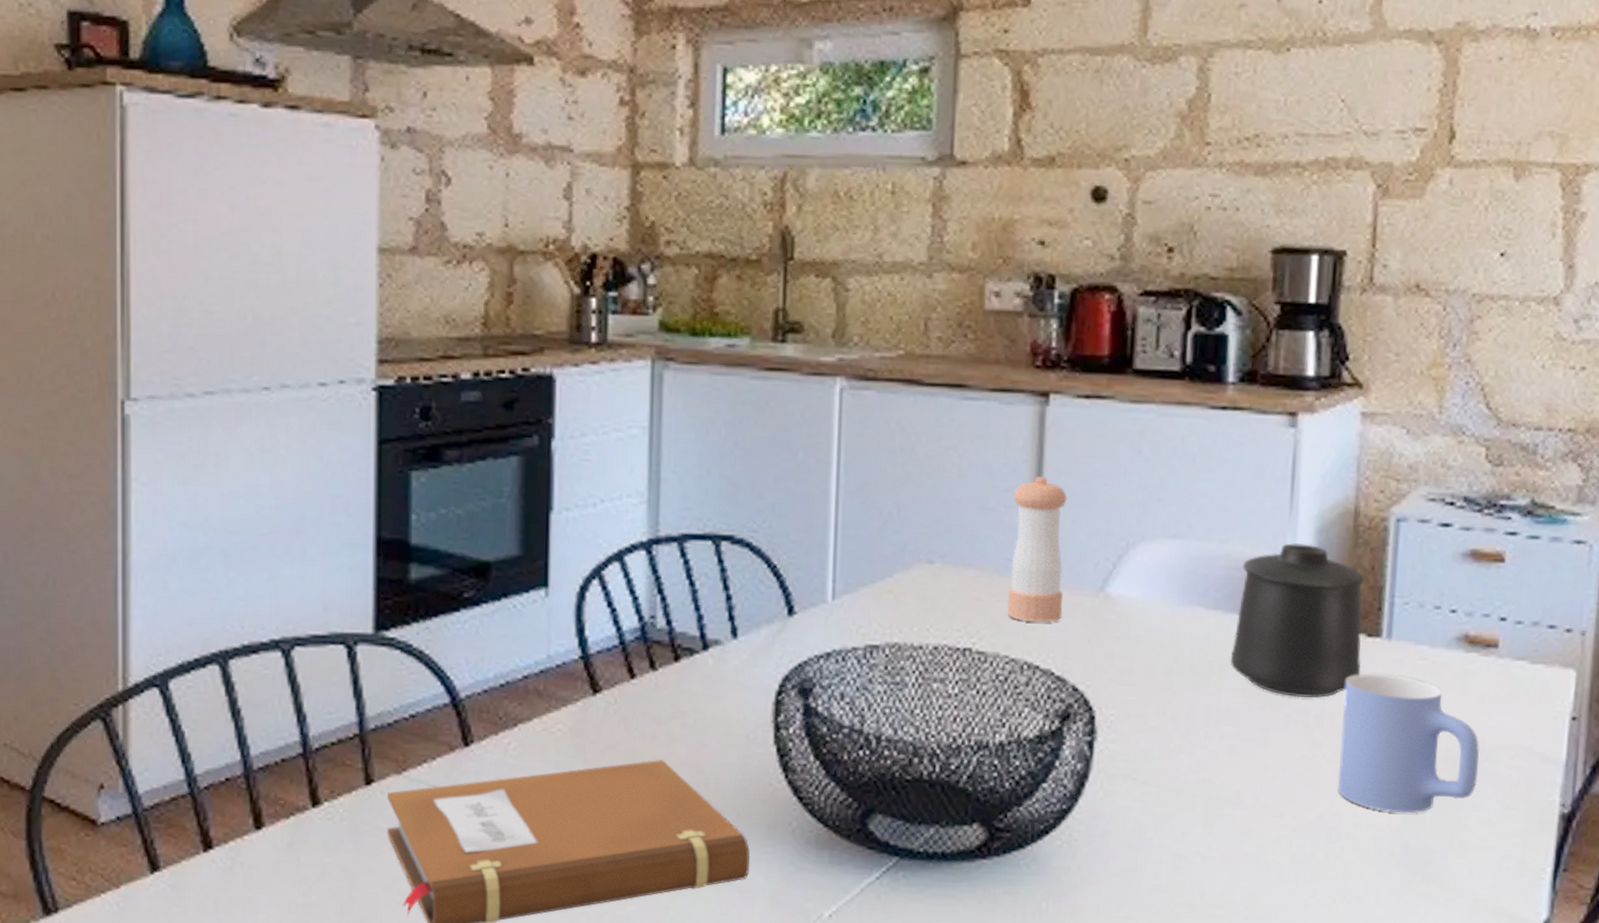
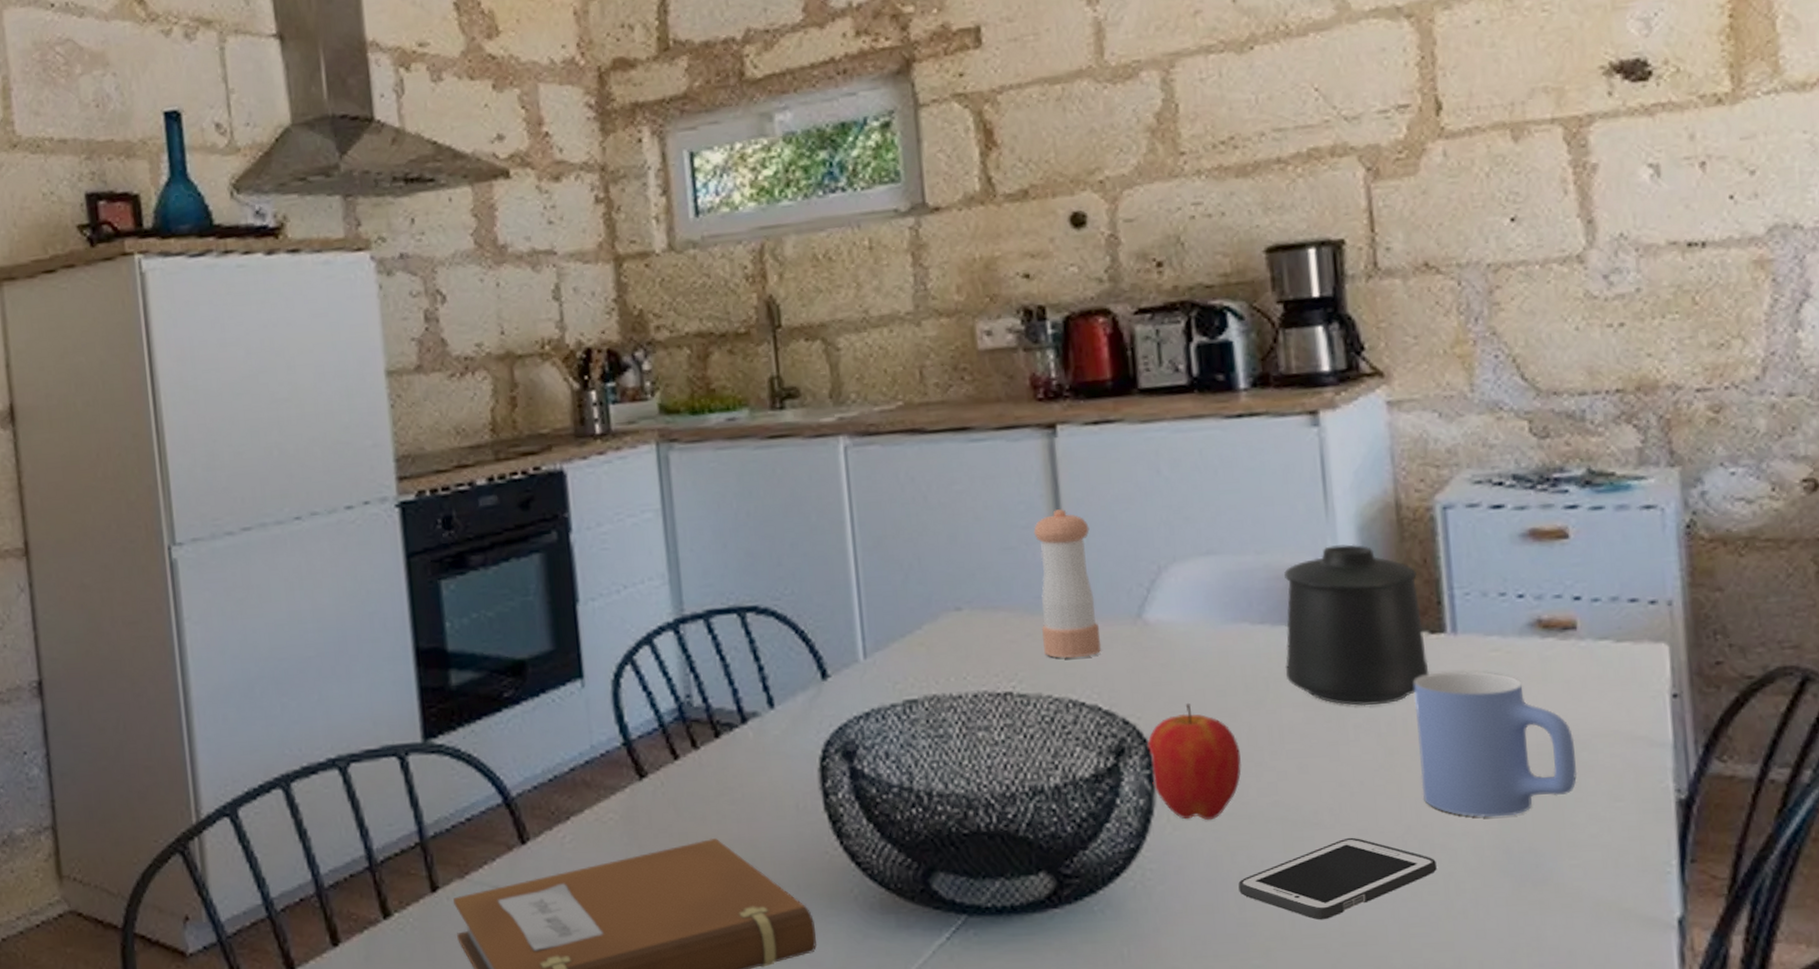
apple: none [1091,677,1178,790] -> present [1146,702,1241,821]
cell phone: none [1157,819,1340,893] -> present [1238,837,1437,921]

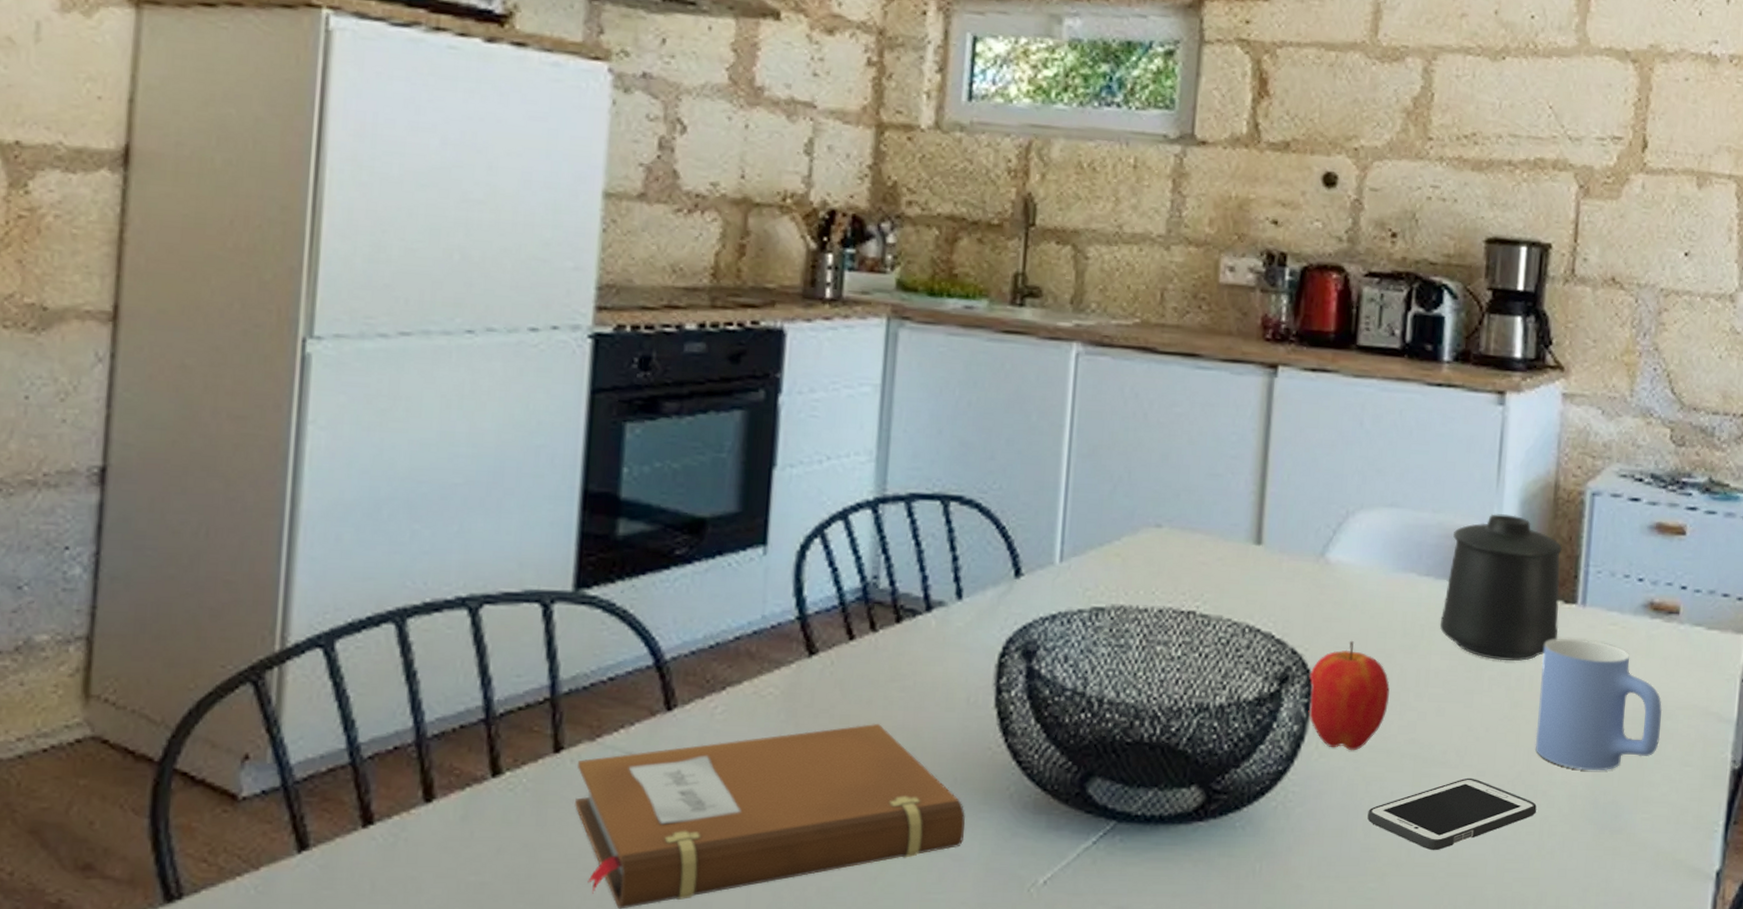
pepper shaker: present [1033,508,1102,659] -> none [1231,444,1292,586]

